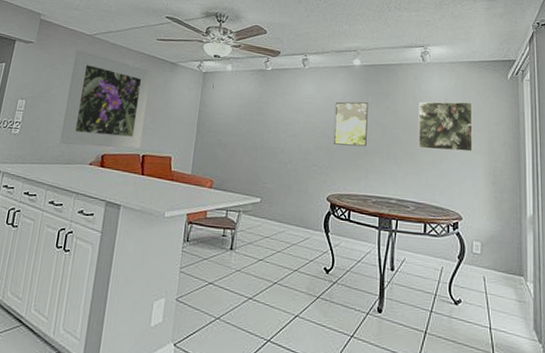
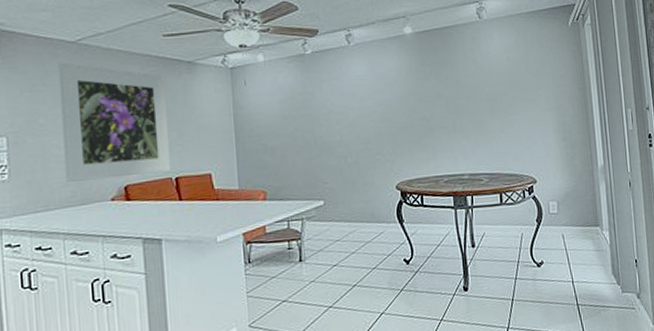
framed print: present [333,101,368,147] -> none [390,75,431,127]
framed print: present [418,101,473,152] -> none [480,57,540,116]

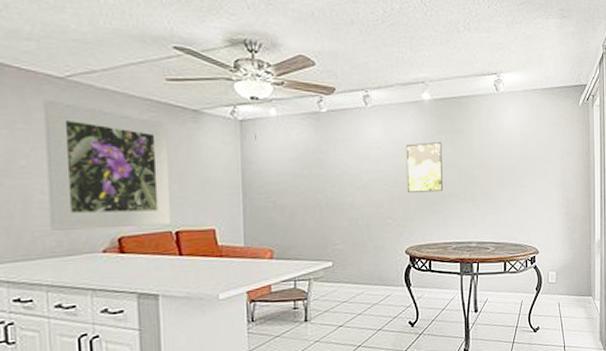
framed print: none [390,75,431,127] -> present [405,142,443,192]

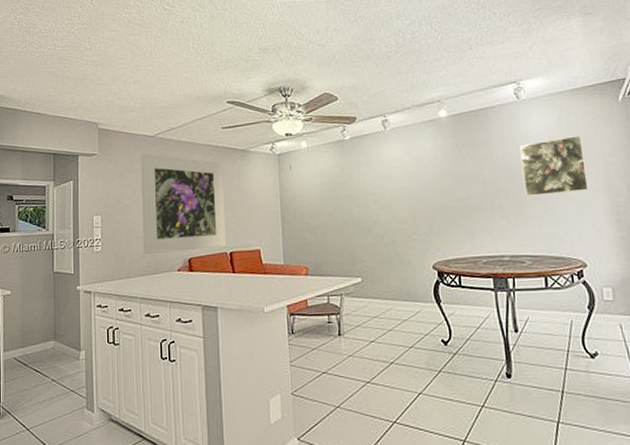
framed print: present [405,142,443,192] -> none [425,156,468,208]
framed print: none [494,133,547,187] -> present [519,135,589,196]

